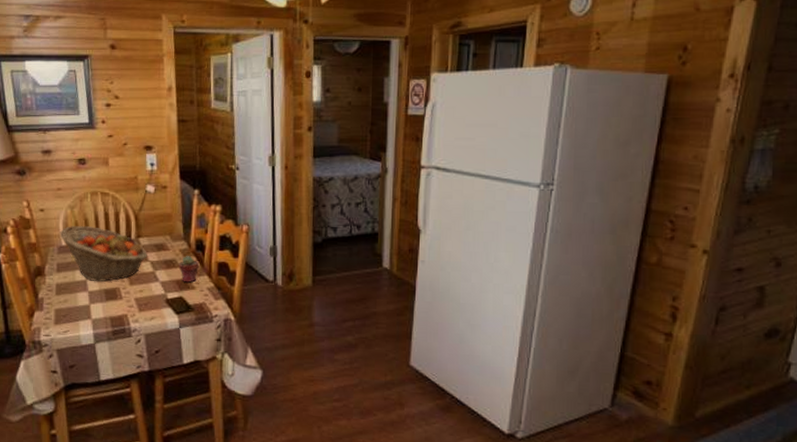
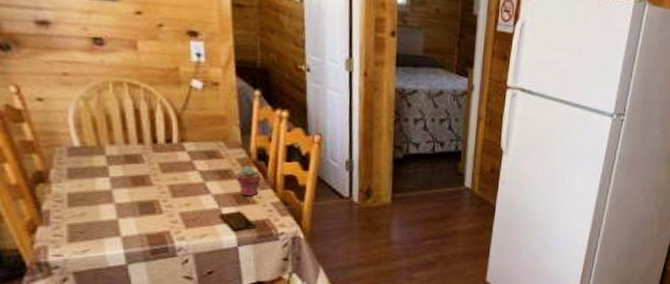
fruit basket: present [59,225,147,282] -> none [69,122,195,193]

